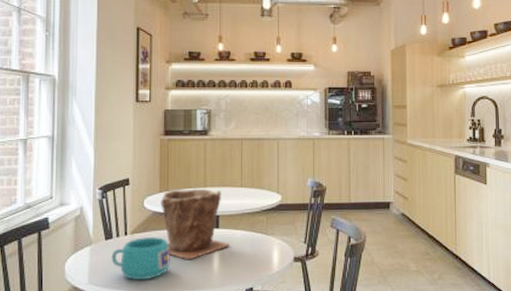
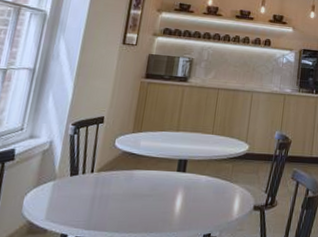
cup: present [111,236,170,281] -> none [73,175,134,220]
plant pot: present [161,188,231,260] -> none [131,130,195,202]

